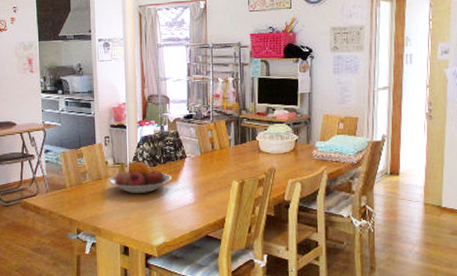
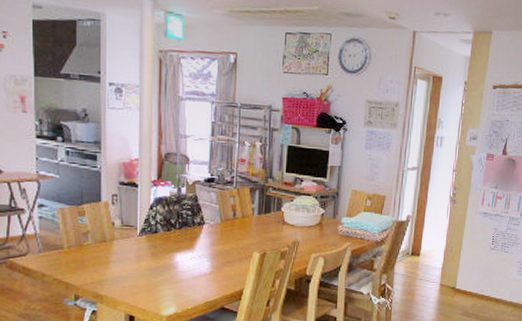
fruit bowl: present [108,161,172,193] -> none [114,223,187,259]

